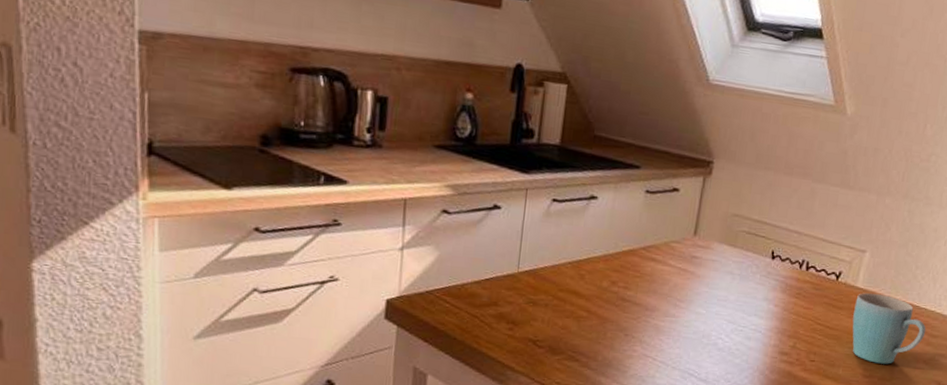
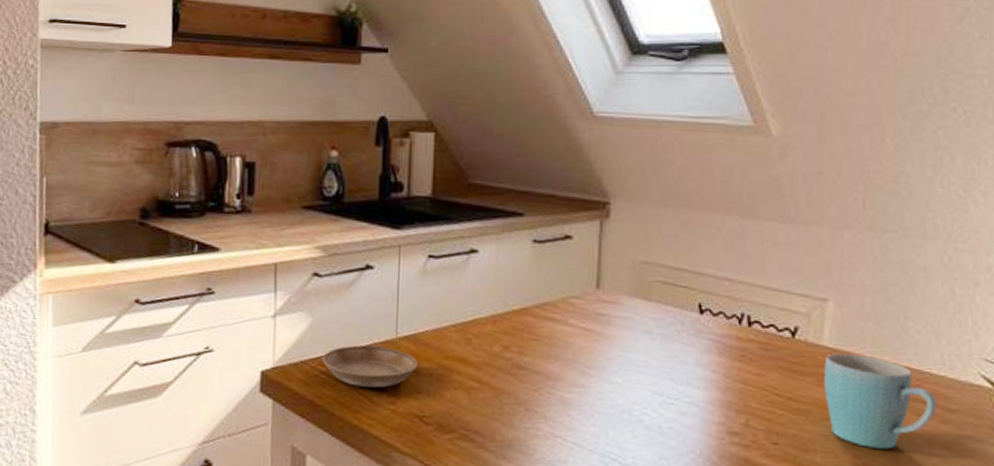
saucer: none [447,278,536,316] -> present [322,345,418,388]

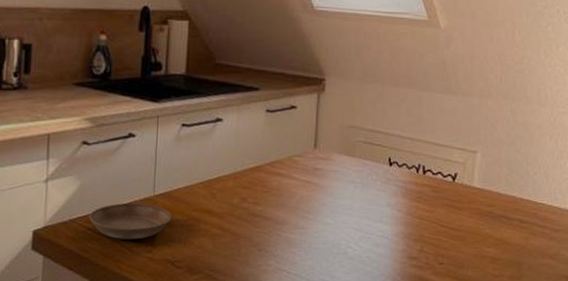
mug: present [824,353,938,450] -> none [474,192,547,262]

